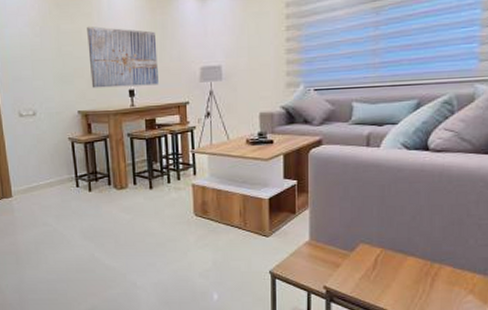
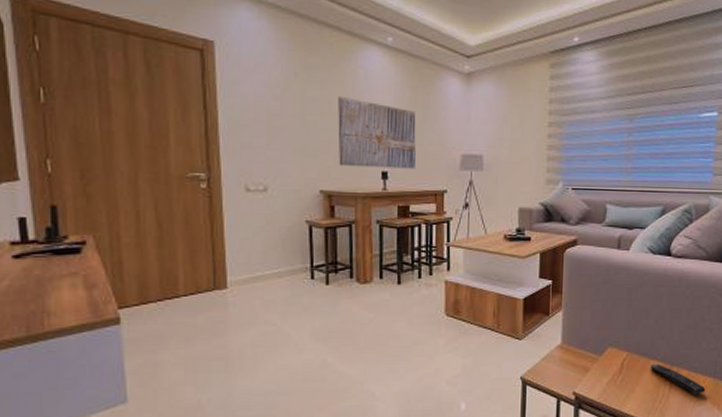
remote control: none [407,260,474,292] -> present [650,363,706,395]

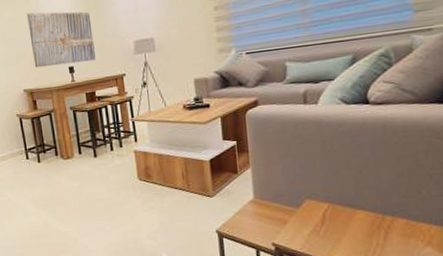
remote control: present [650,363,706,395] -> none [357,213,432,244]

